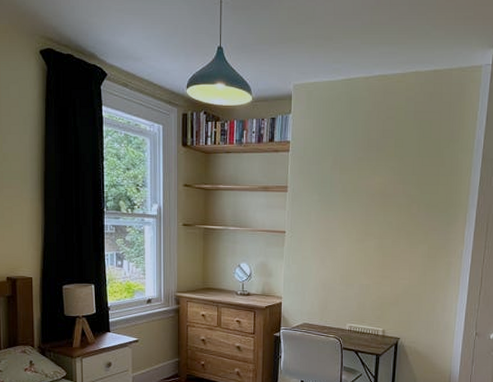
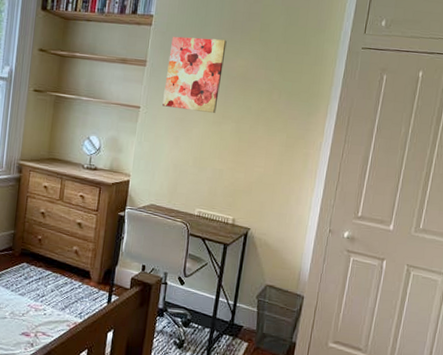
wall art: none [307,159,363,232] -> present [162,36,227,114]

